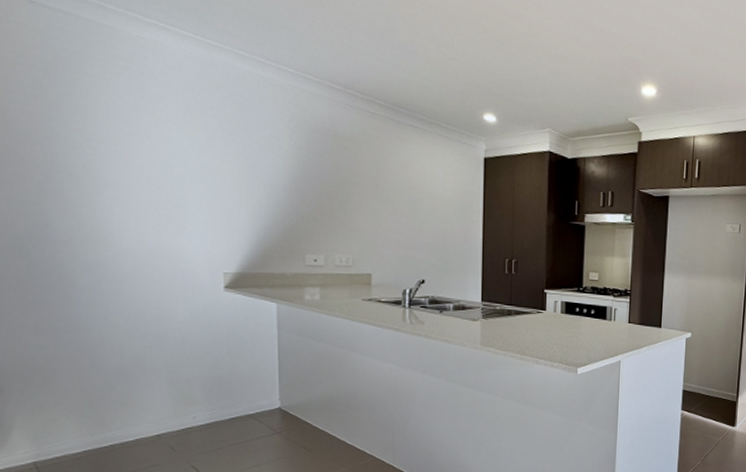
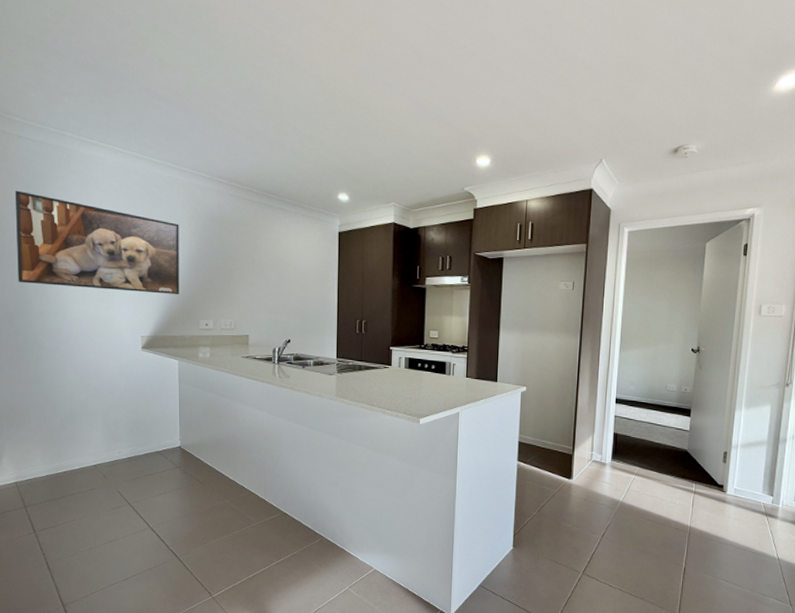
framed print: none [24,74,278,222] -> present [14,190,180,294]

